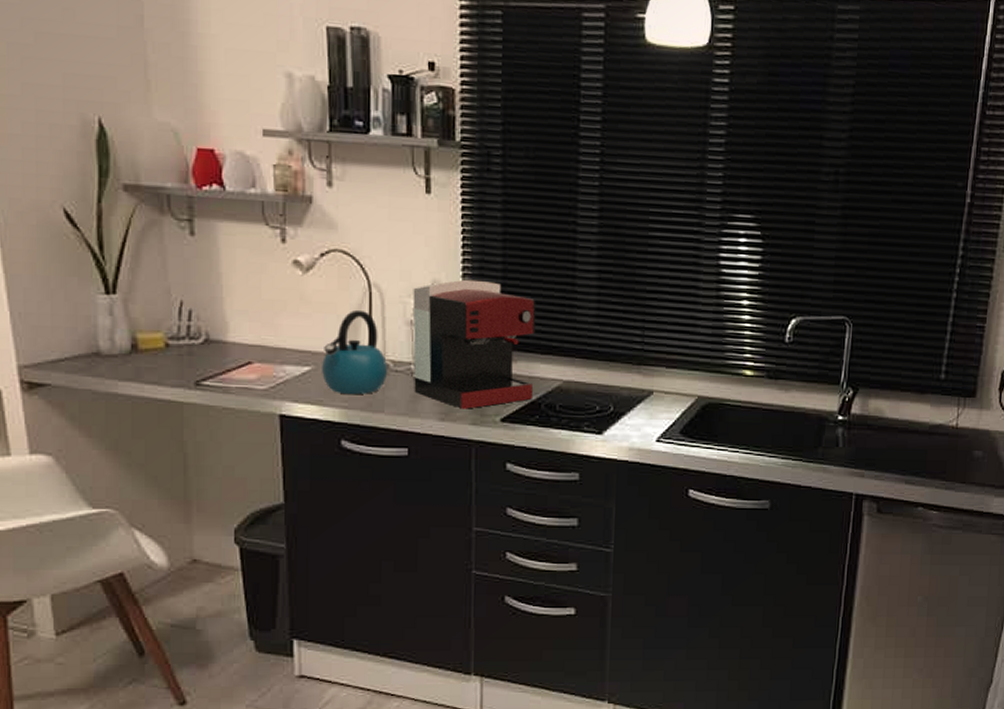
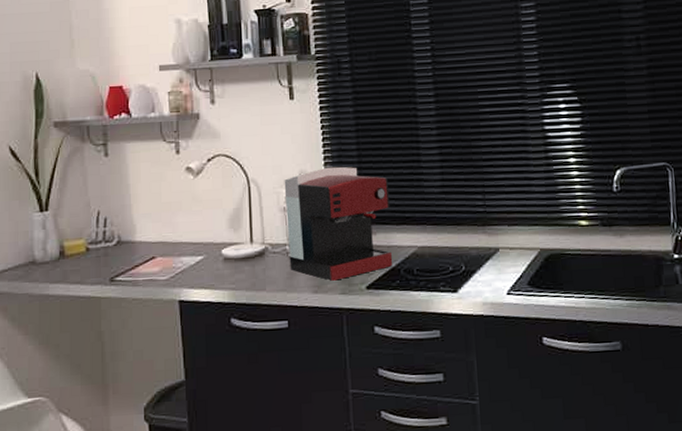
kettle: present [322,310,388,395] -> none [212,203,267,278]

